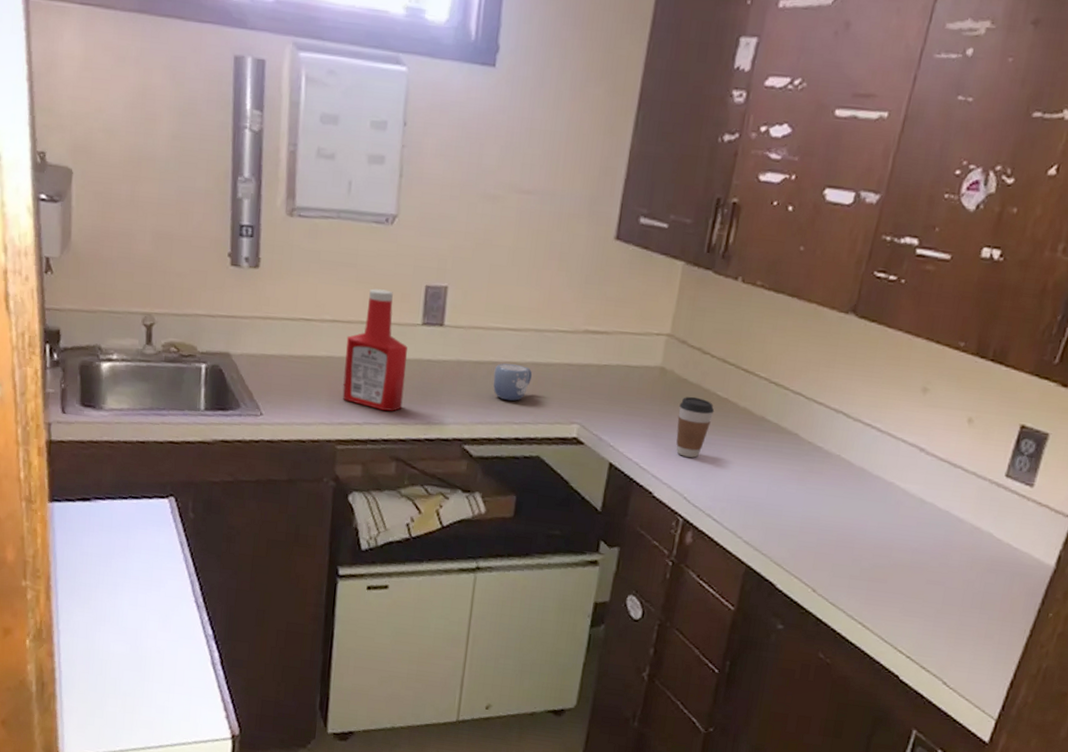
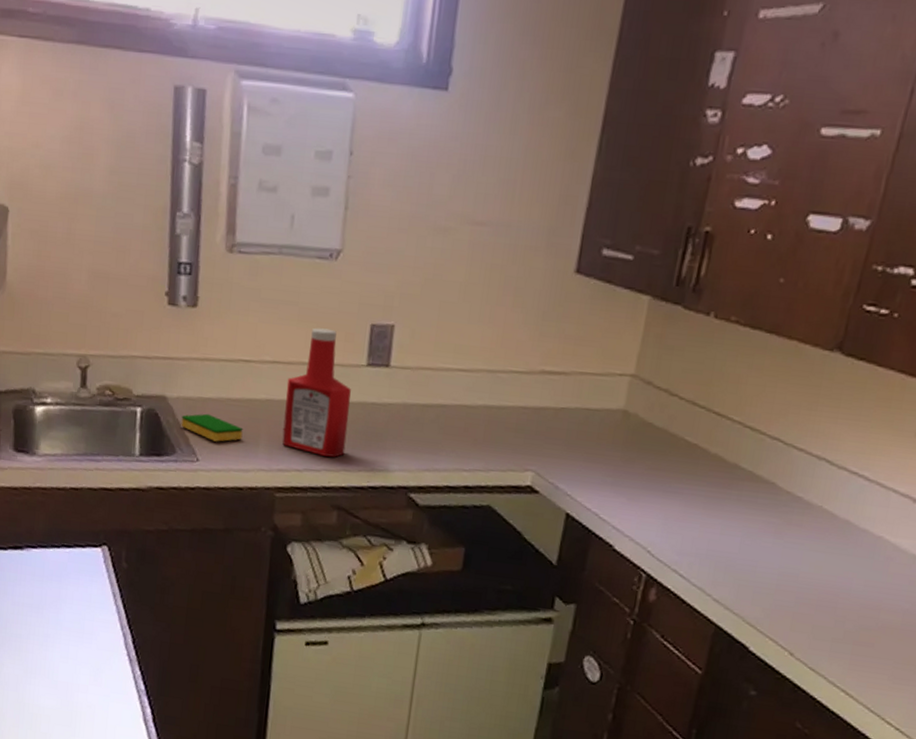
dish sponge: none [244,369,305,397] -> present [181,413,243,442]
mug: present [493,363,533,402] -> none [441,406,484,447]
coffee cup: present [676,396,715,458] -> none [639,441,683,508]

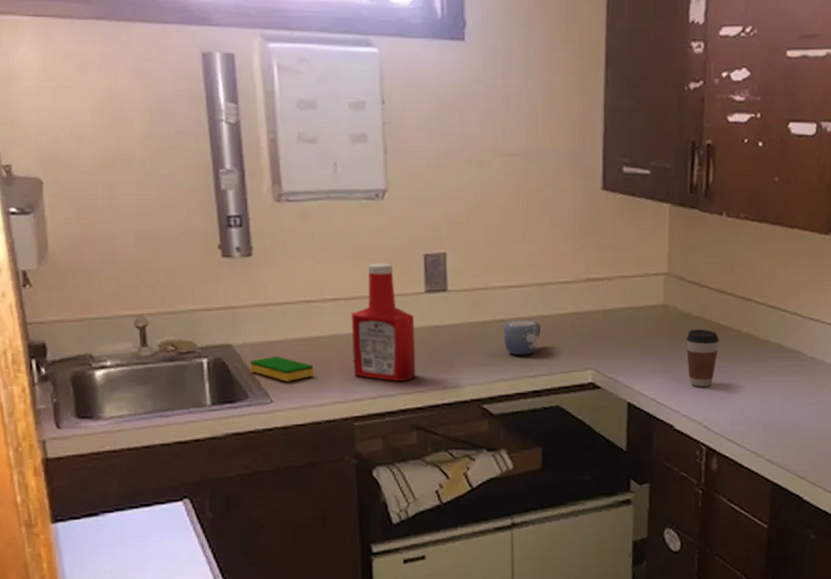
mug: none [441,406,484,447] -> present [503,319,541,356]
coffee cup: none [639,441,683,508] -> present [686,329,720,387]

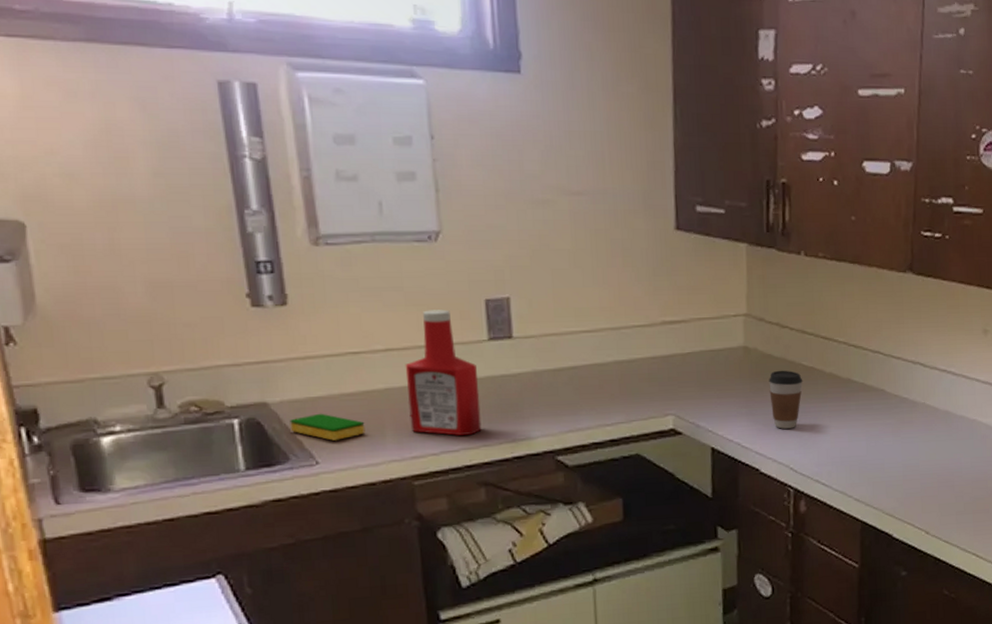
mug: present [503,319,541,356] -> none [575,365,617,404]

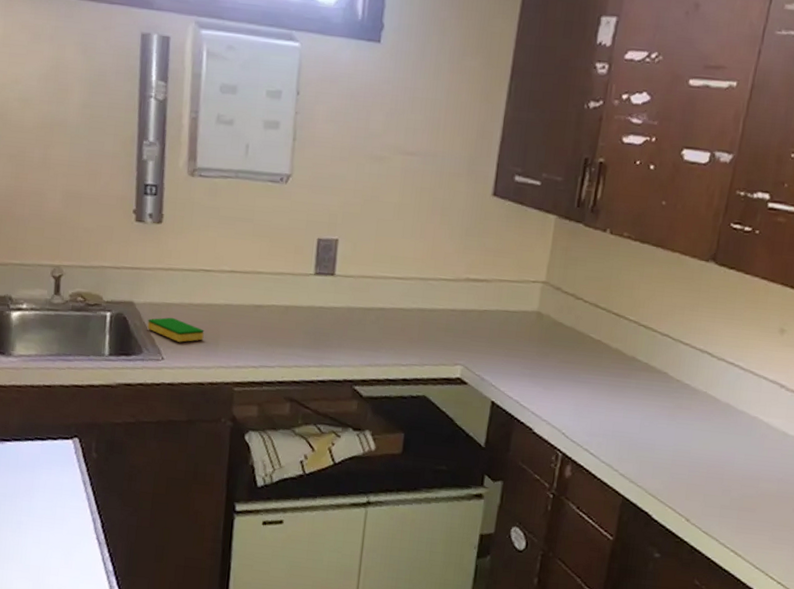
ketchup bottle: present [405,309,482,436] -> none [239,241,301,355]
coffee cup: present [769,370,803,429] -> none [553,338,589,396]

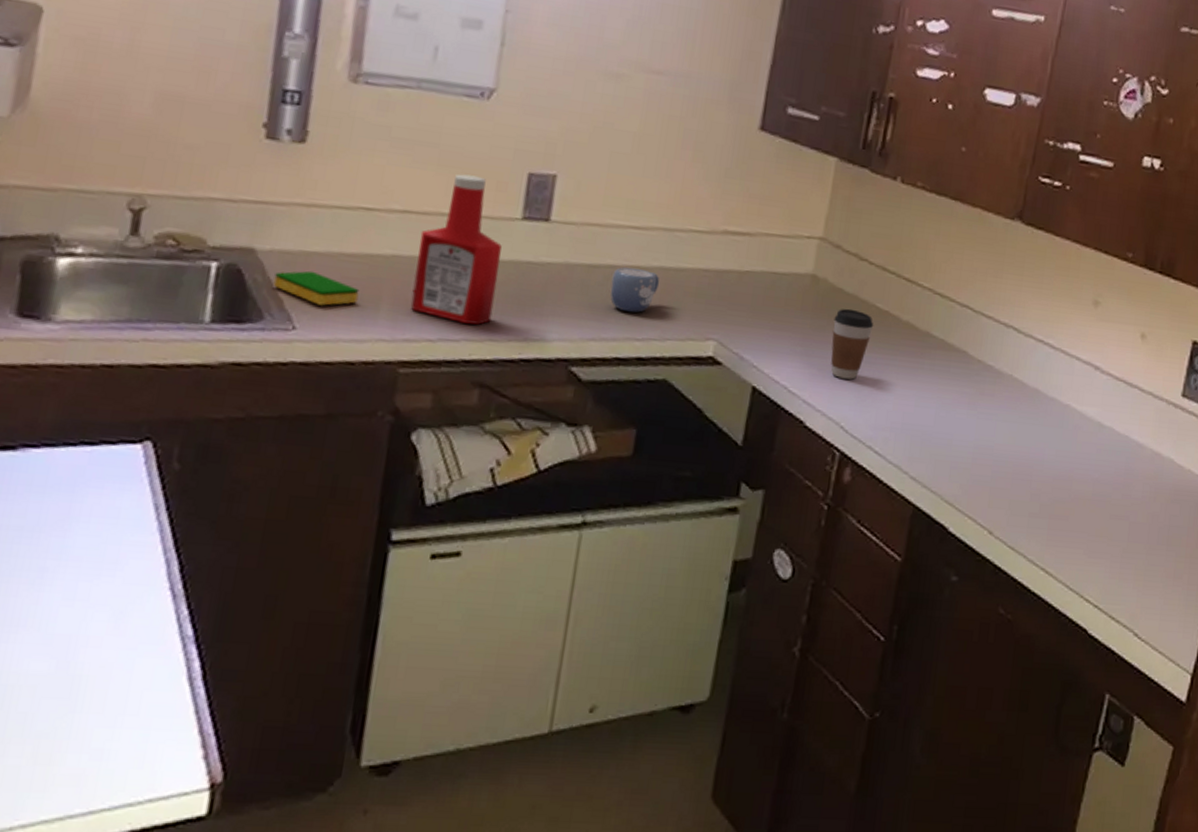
ketchup bottle: none [239,241,301,355] -> present [410,174,502,325]
mug: none [381,309,418,345] -> present [610,267,660,313]
coffee cup: none [553,338,589,396] -> present [831,308,874,380]

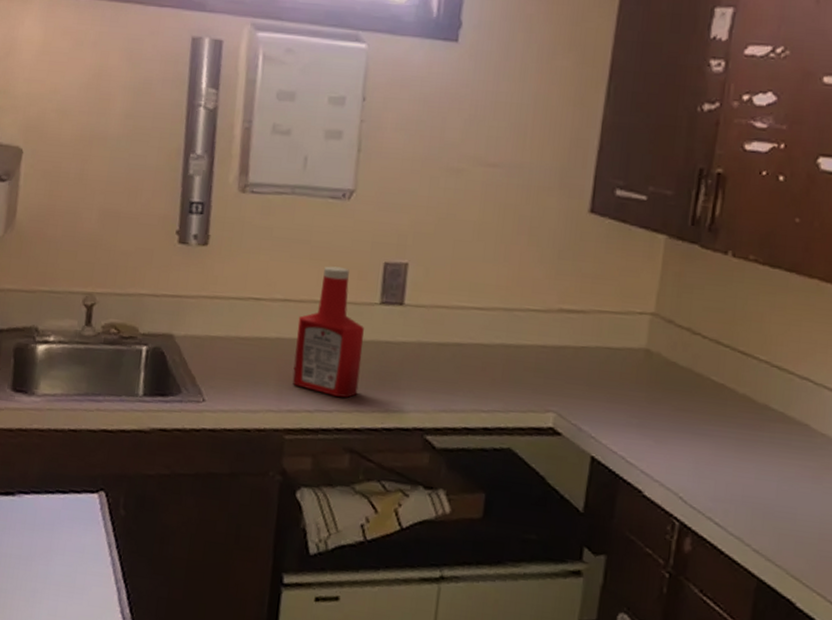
dish sponge: present [273,270,360,306] -> none [187,352,252,382]
mug: present [610,267,660,313] -> none [458,345,502,387]
coffee cup: present [831,308,874,380] -> none [667,381,710,451]

